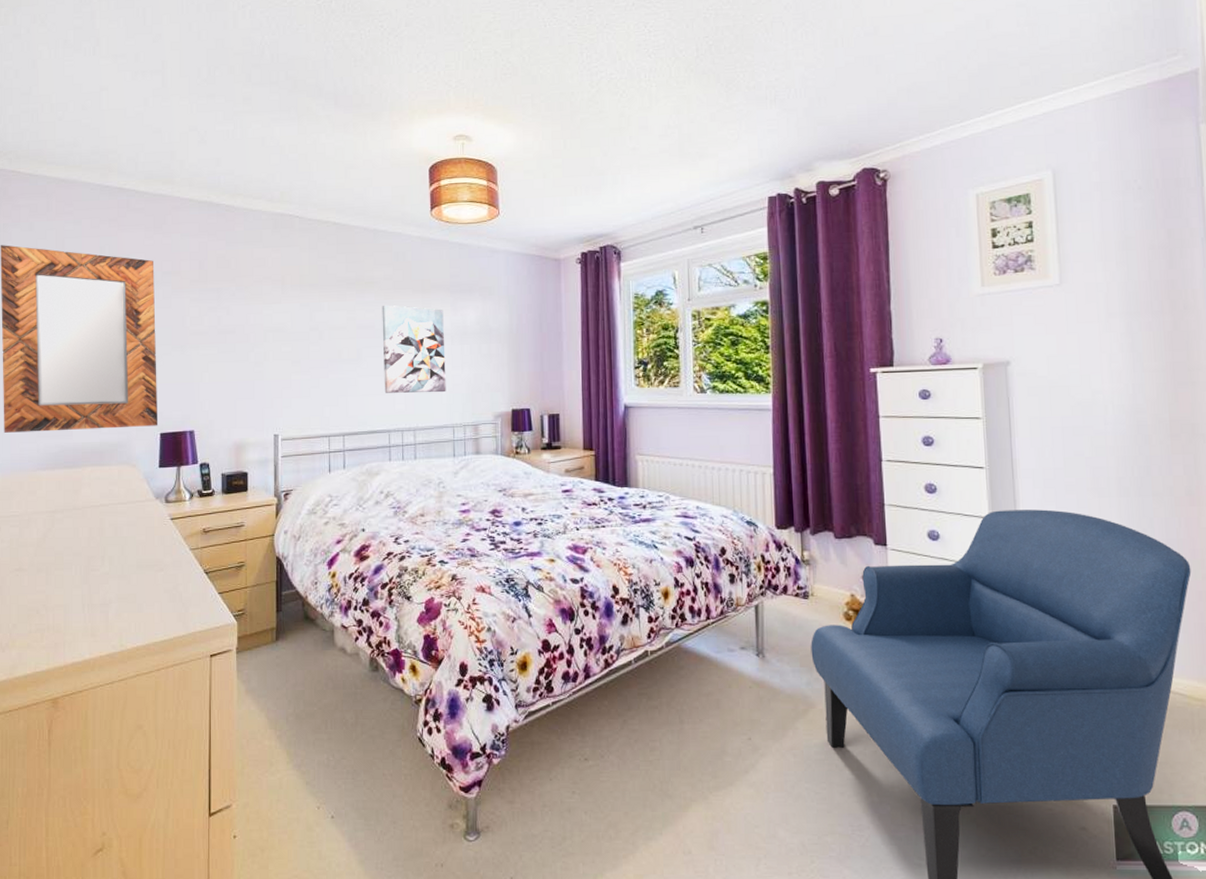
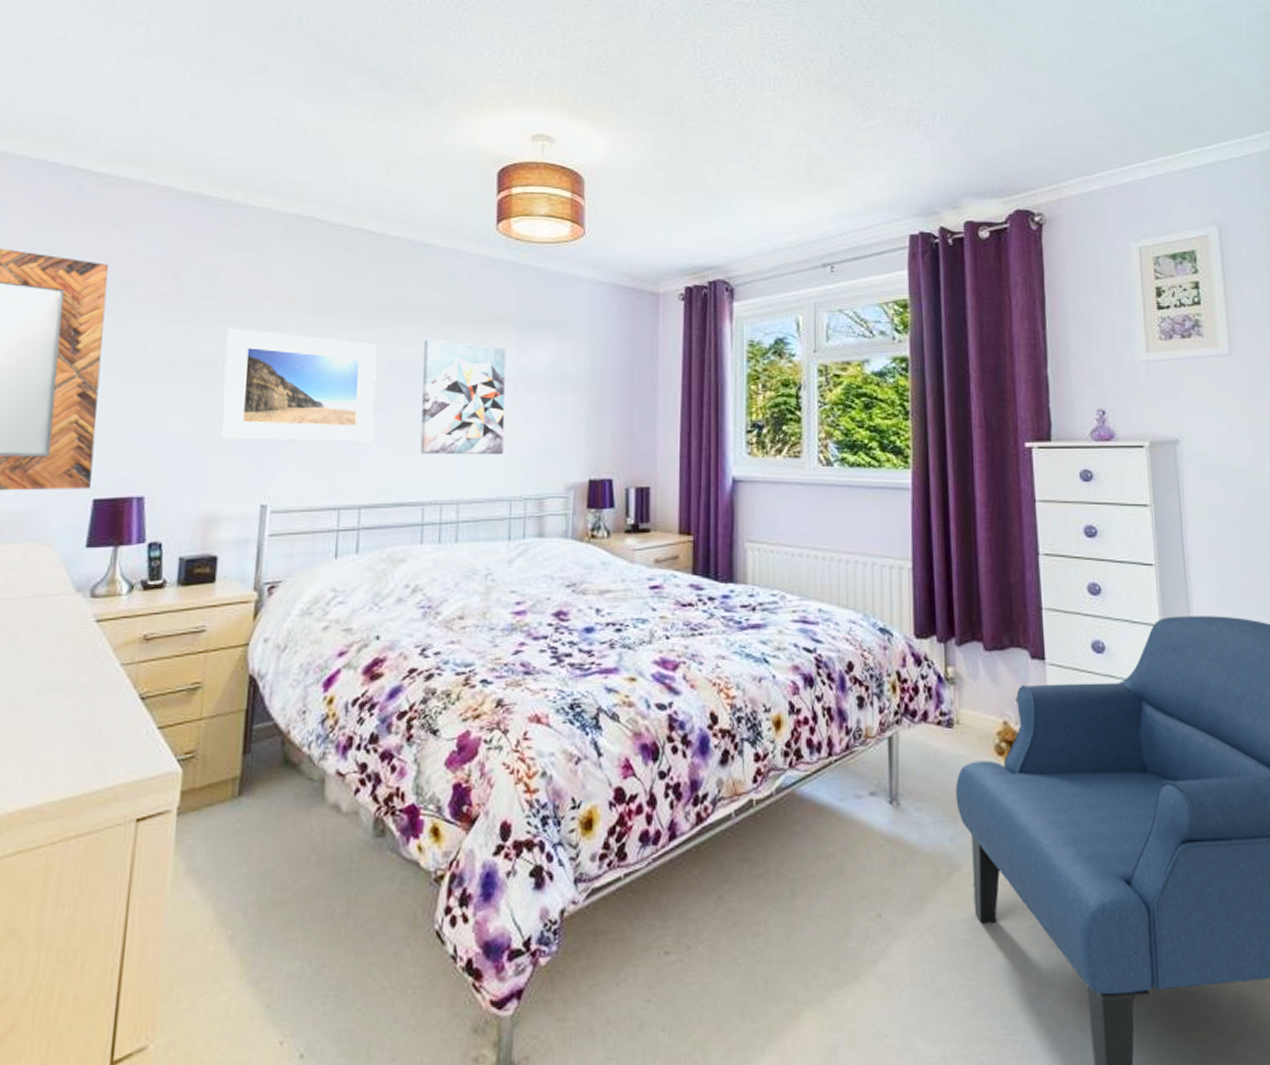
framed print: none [240,304,350,388] -> present [220,329,377,442]

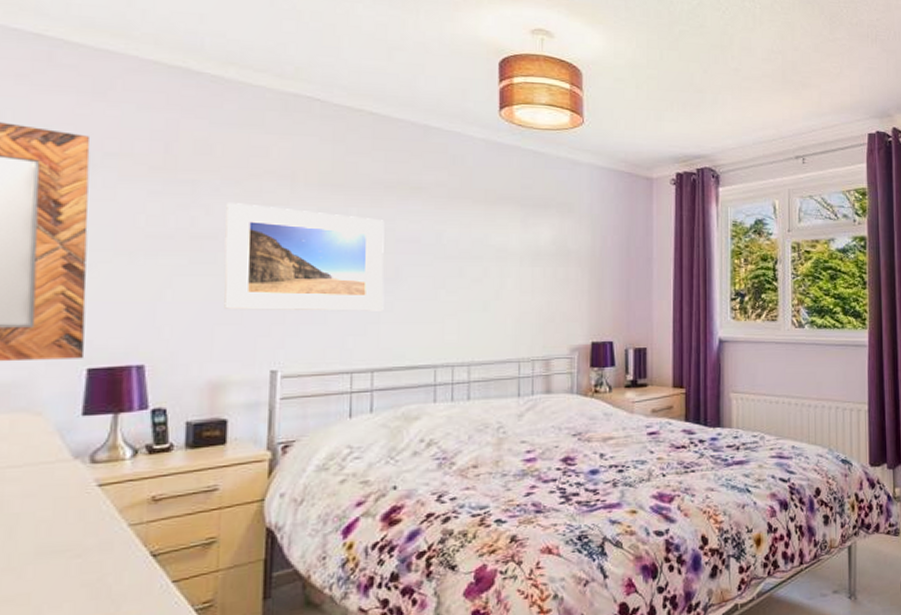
wall art: present [420,339,506,455] -> none [430,215,512,322]

